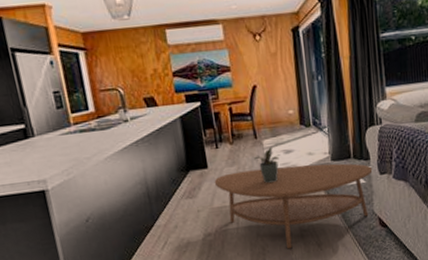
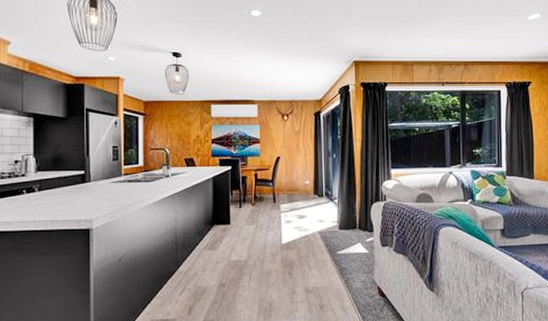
coffee table: present [214,163,373,249] -> none [234,229,375,308]
potted plant: present [254,147,280,184] -> none [271,211,294,244]

